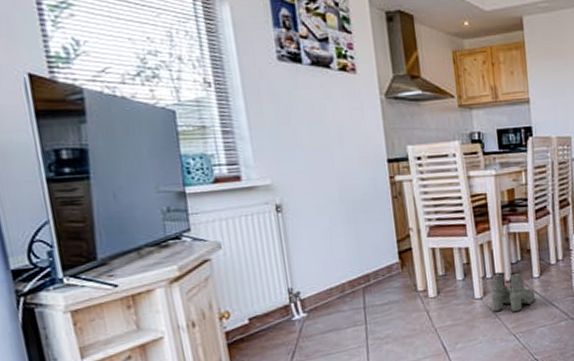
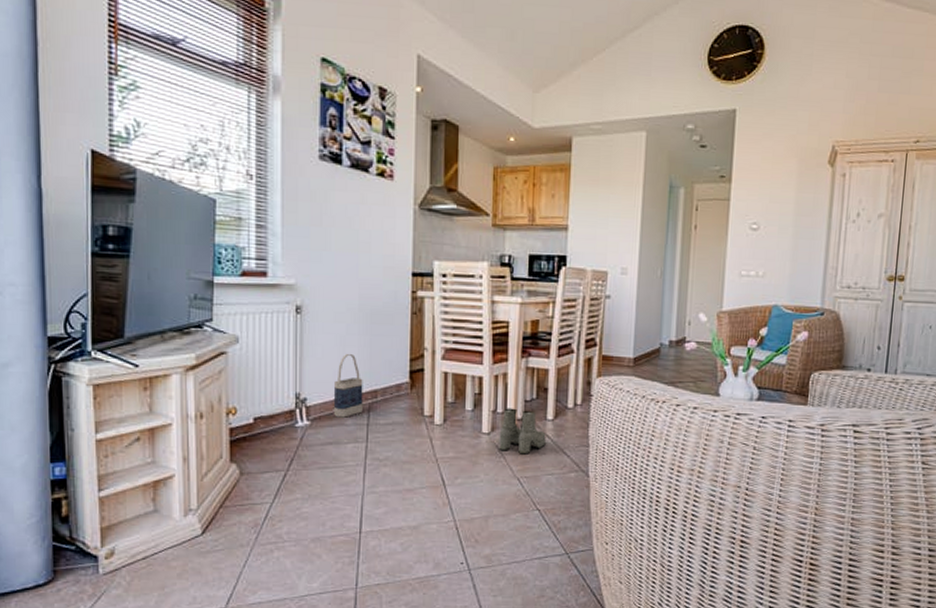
bag: none [326,244,358,306] -> present [334,354,363,418]

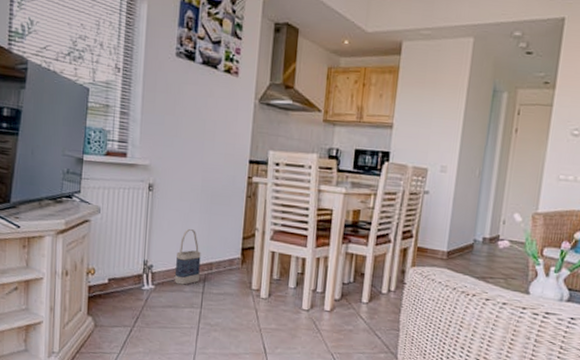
boots: present [499,408,546,454] -> none [316,288,360,333]

